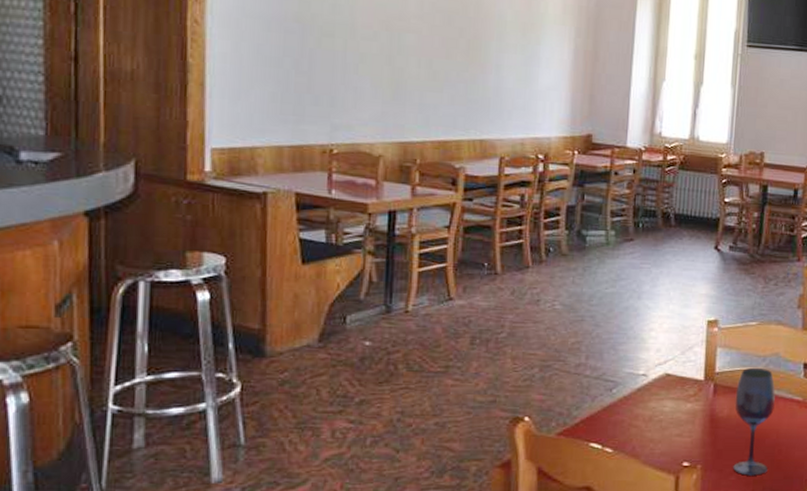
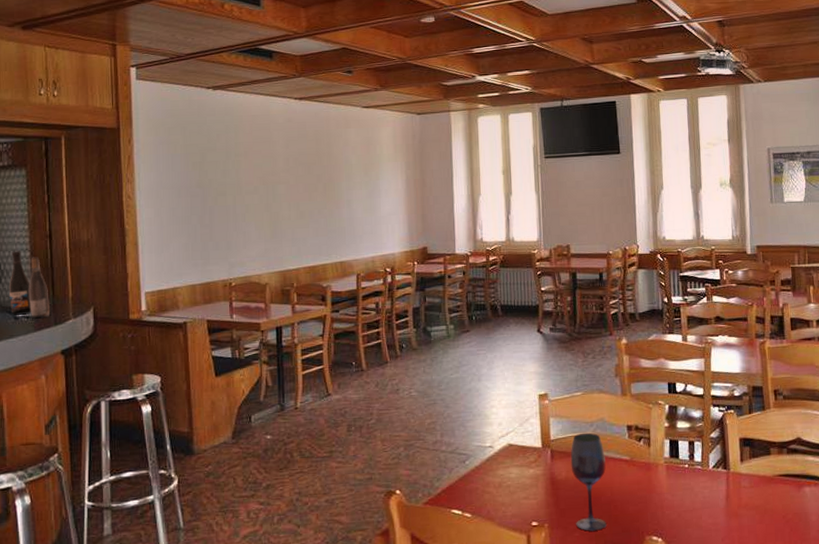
beer bottle: none [10,72,43,159] -> present [9,251,32,315]
wine bottle: none [39,83,71,167] -> present [28,257,51,319]

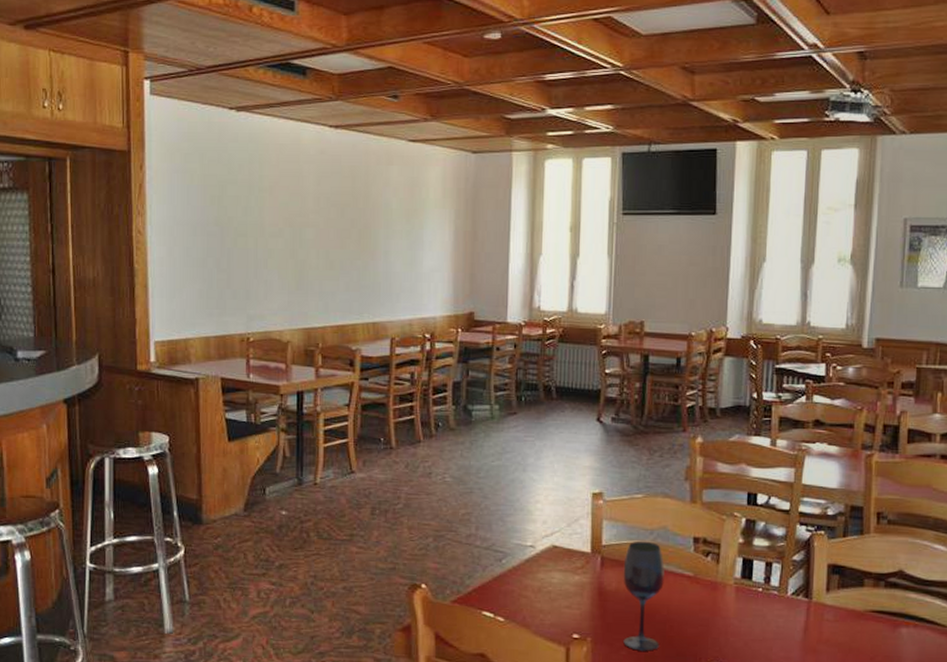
beer bottle: present [9,251,32,315] -> none [10,285,33,357]
wine bottle: present [28,257,51,319] -> none [30,293,53,362]

